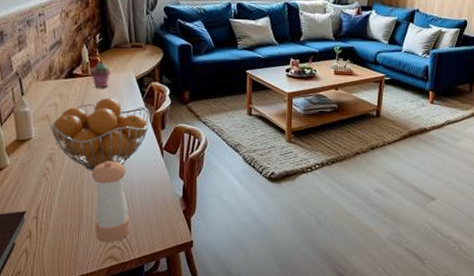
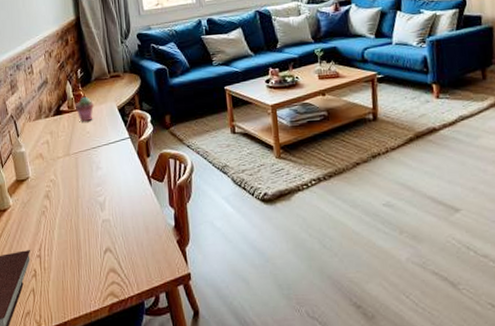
fruit basket: present [49,97,150,171] -> none [43,130,135,206]
pepper shaker: present [91,160,130,243] -> none [85,193,126,279]

